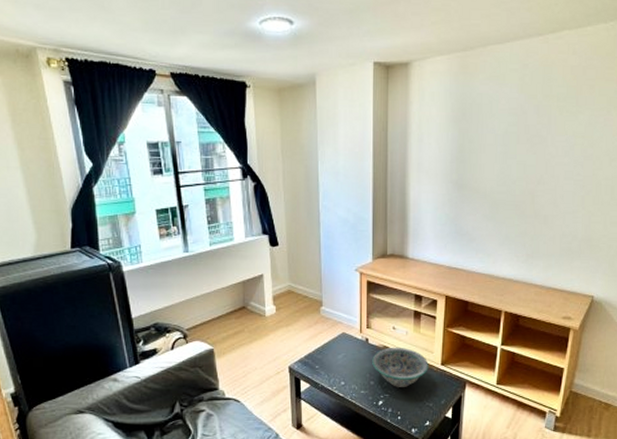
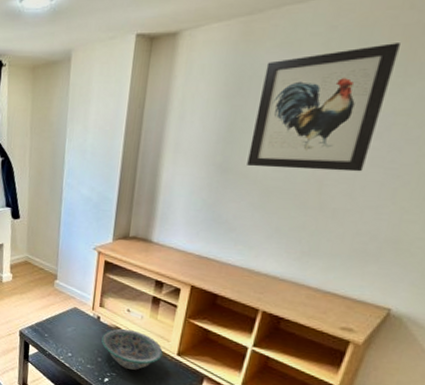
wall art: none [477,80,572,184] -> present [247,43,402,172]

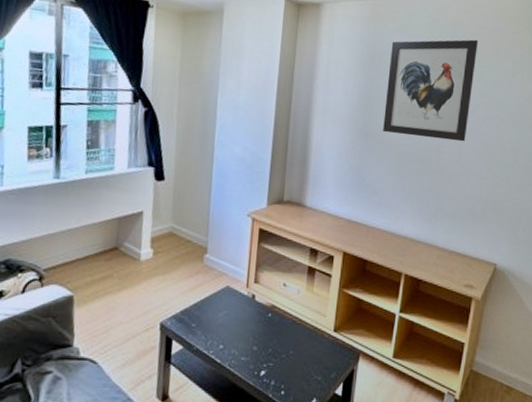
decorative bowl: present [101,328,163,370] -> none [257,306,320,356]

